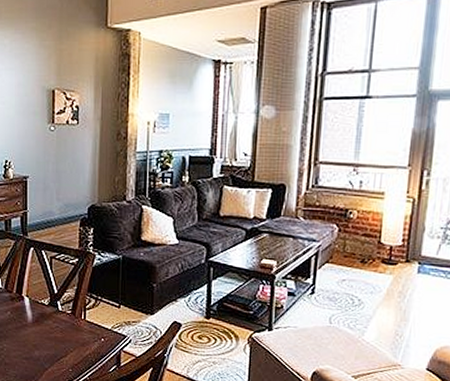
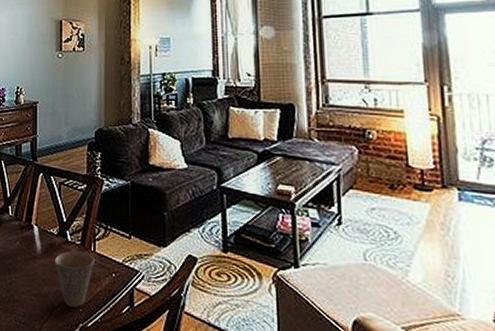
cup: none [46,318,85,368] -> present [55,250,95,308]

